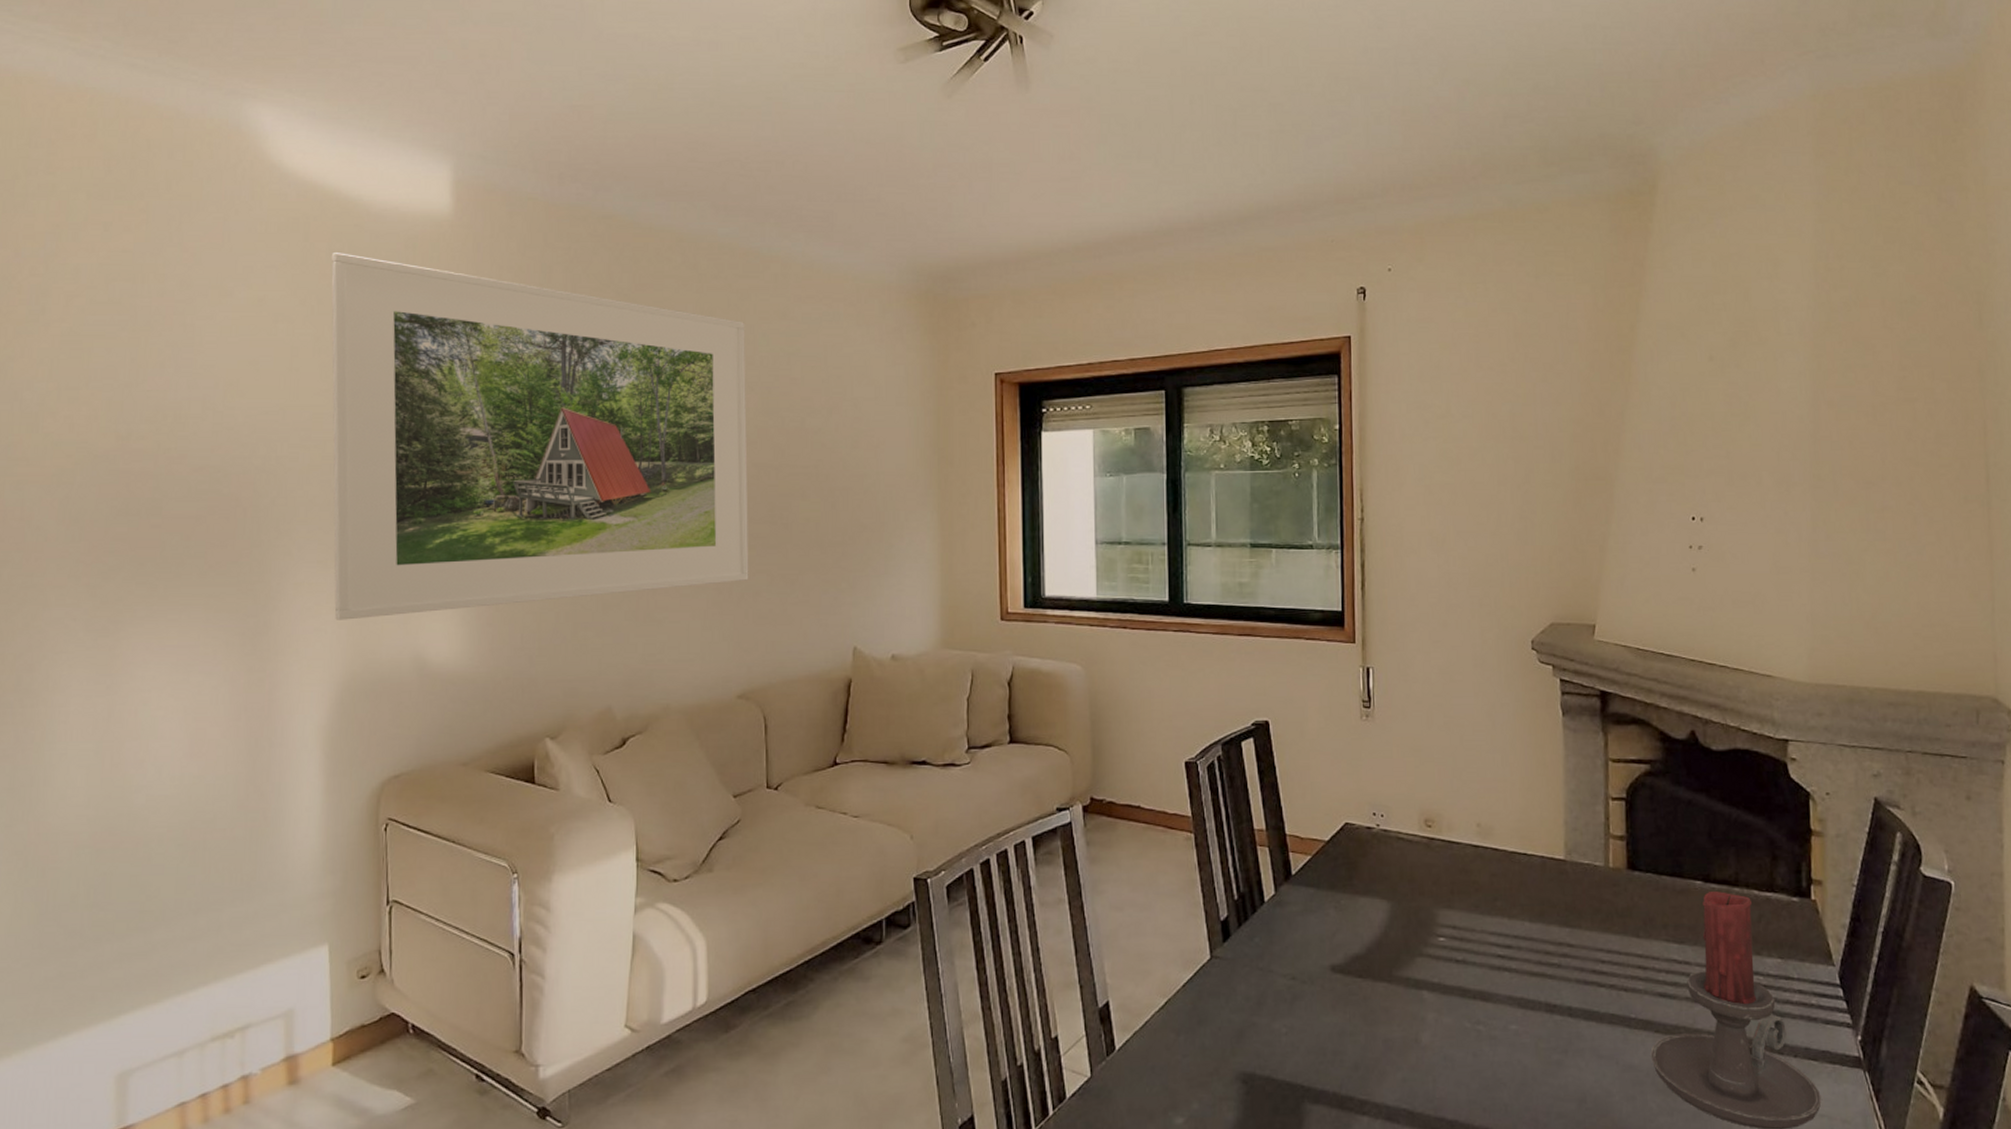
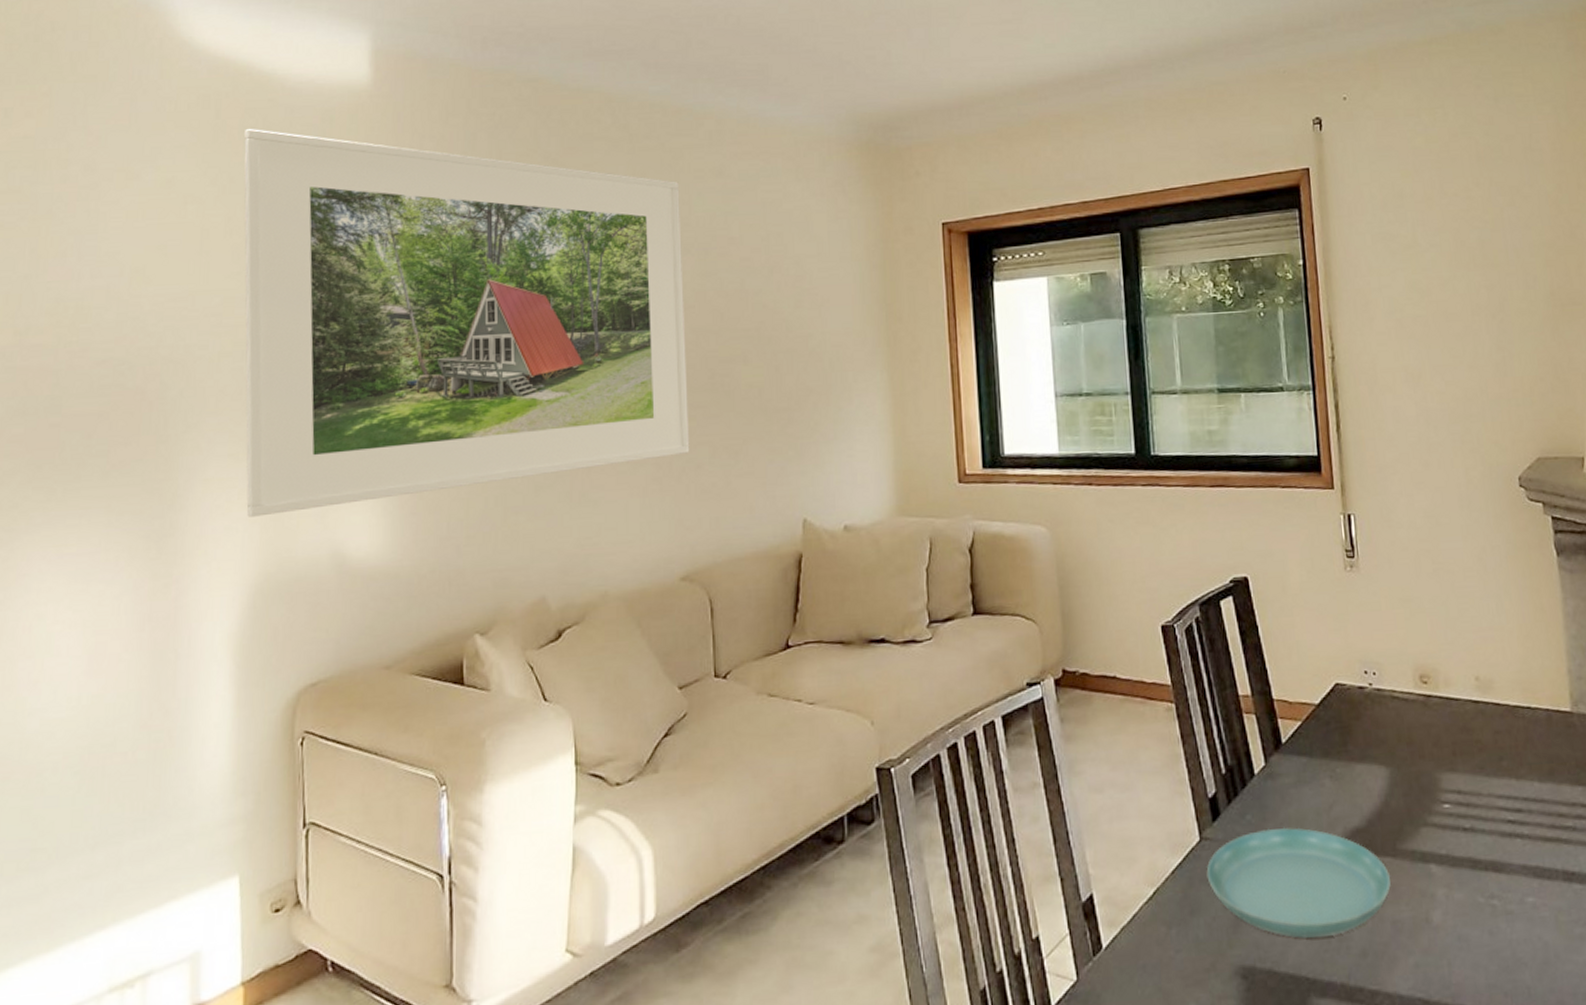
saucer: none [1215,950,1386,1051] -> present [1206,827,1391,939]

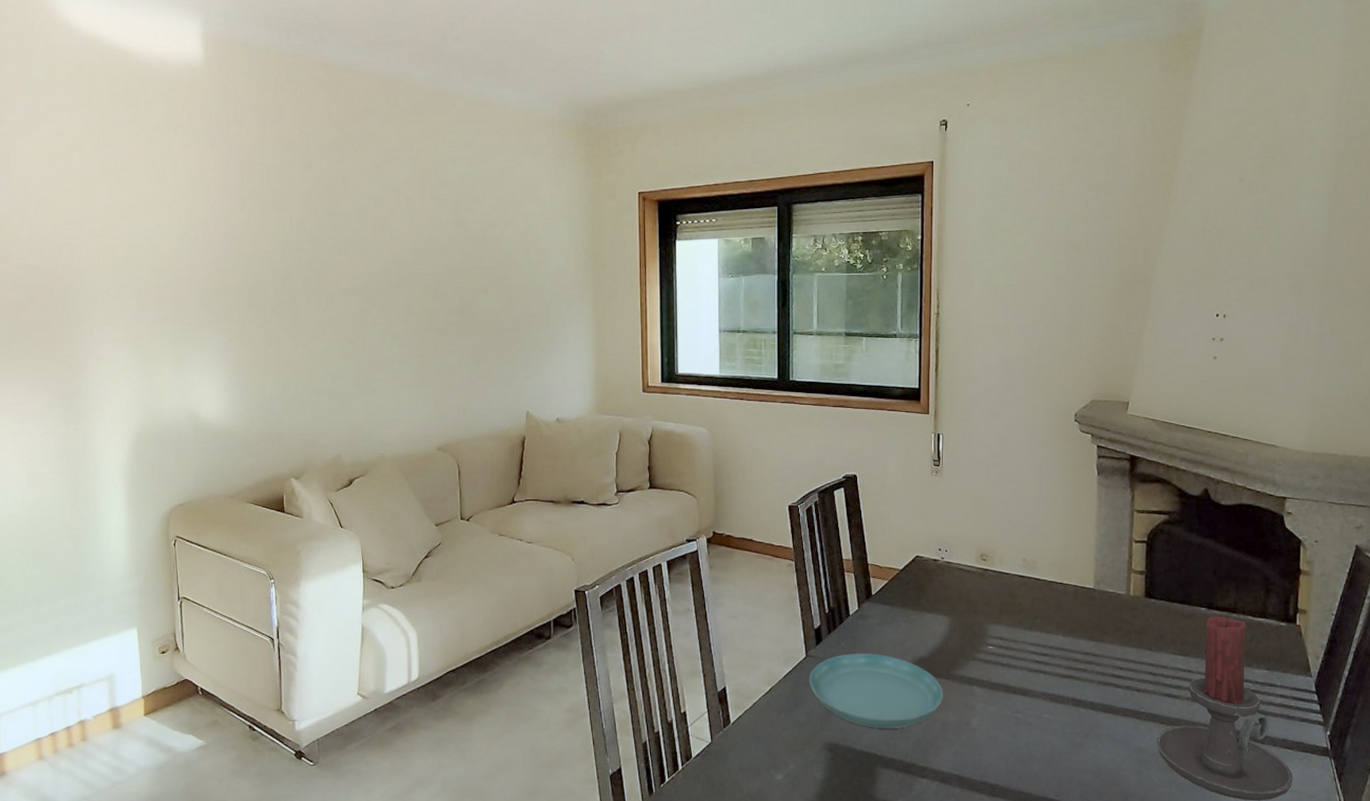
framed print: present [243,128,690,517] -> none [111,93,444,385]

